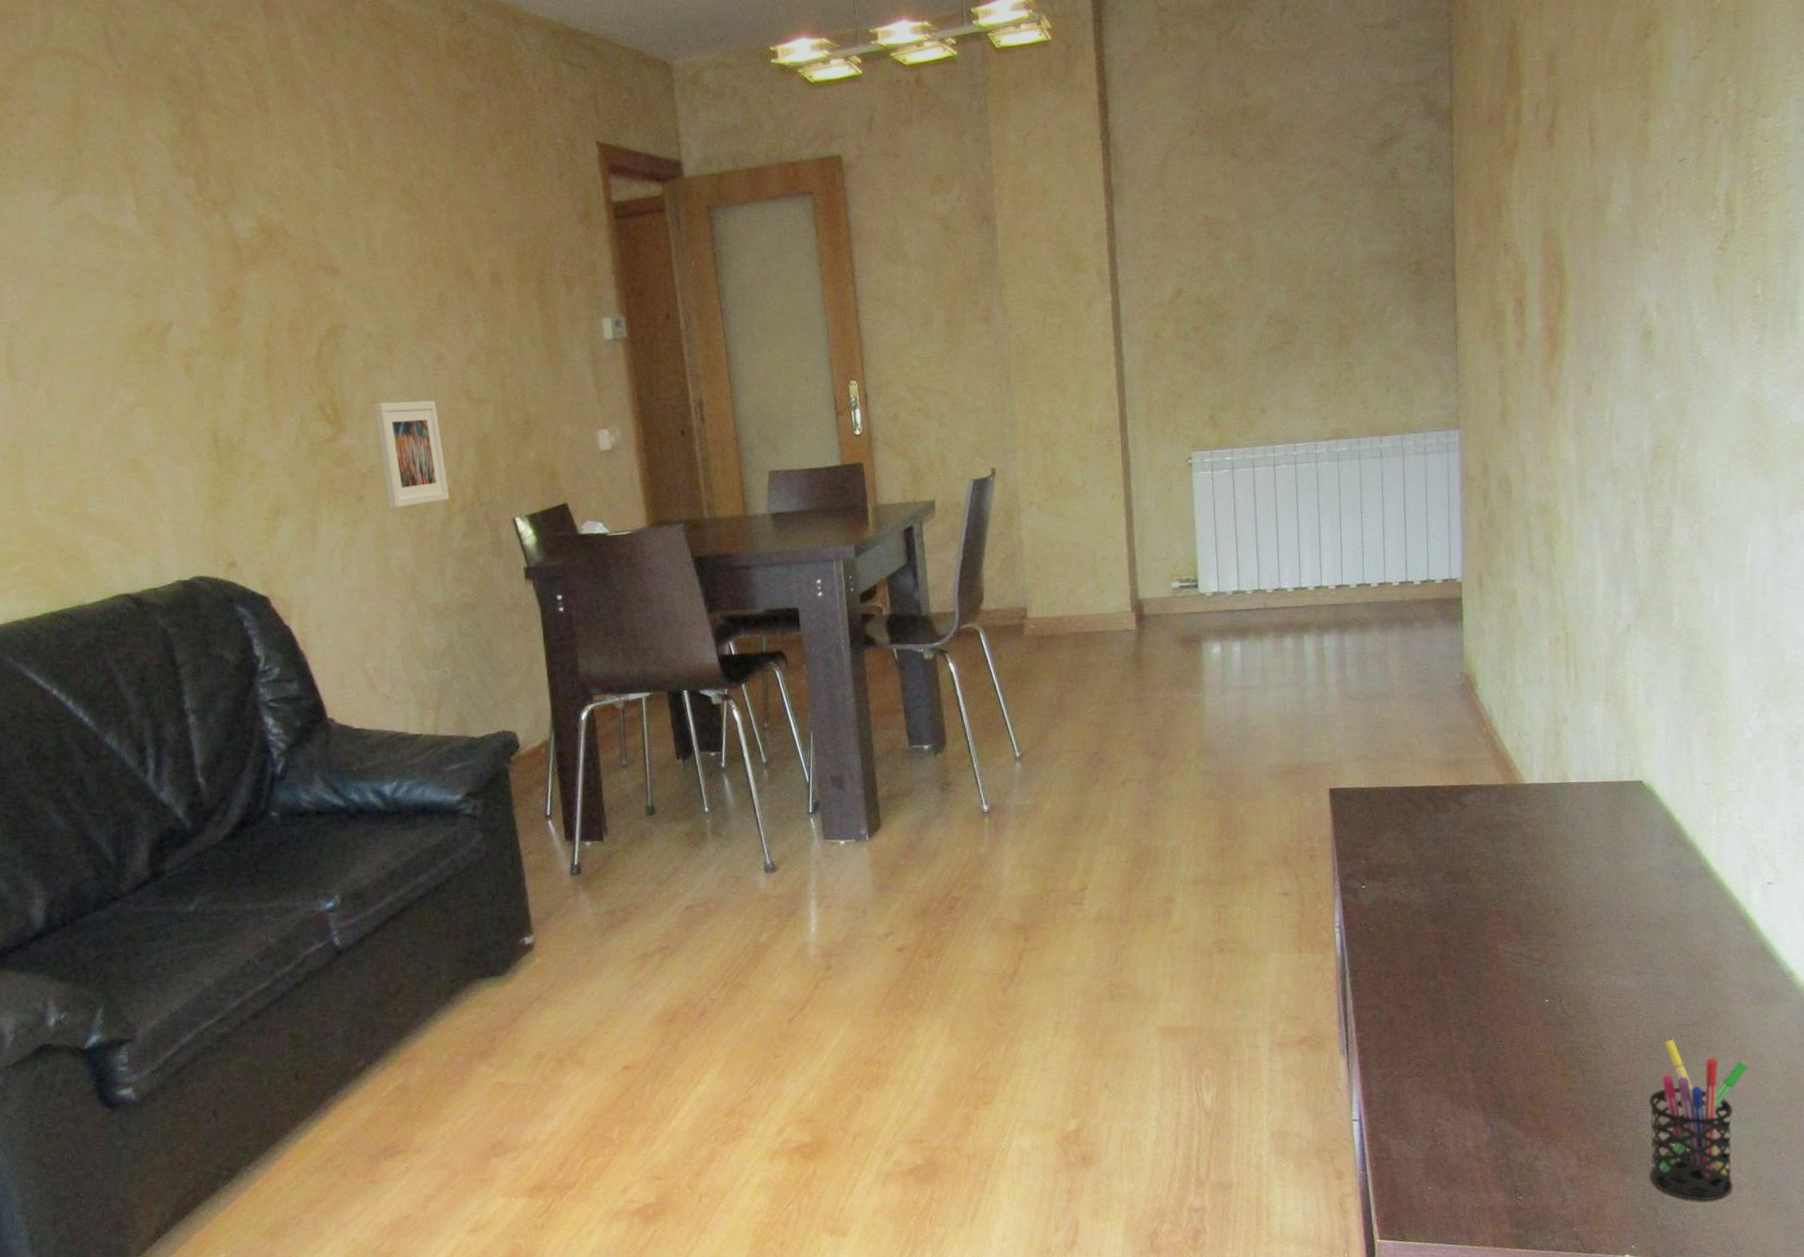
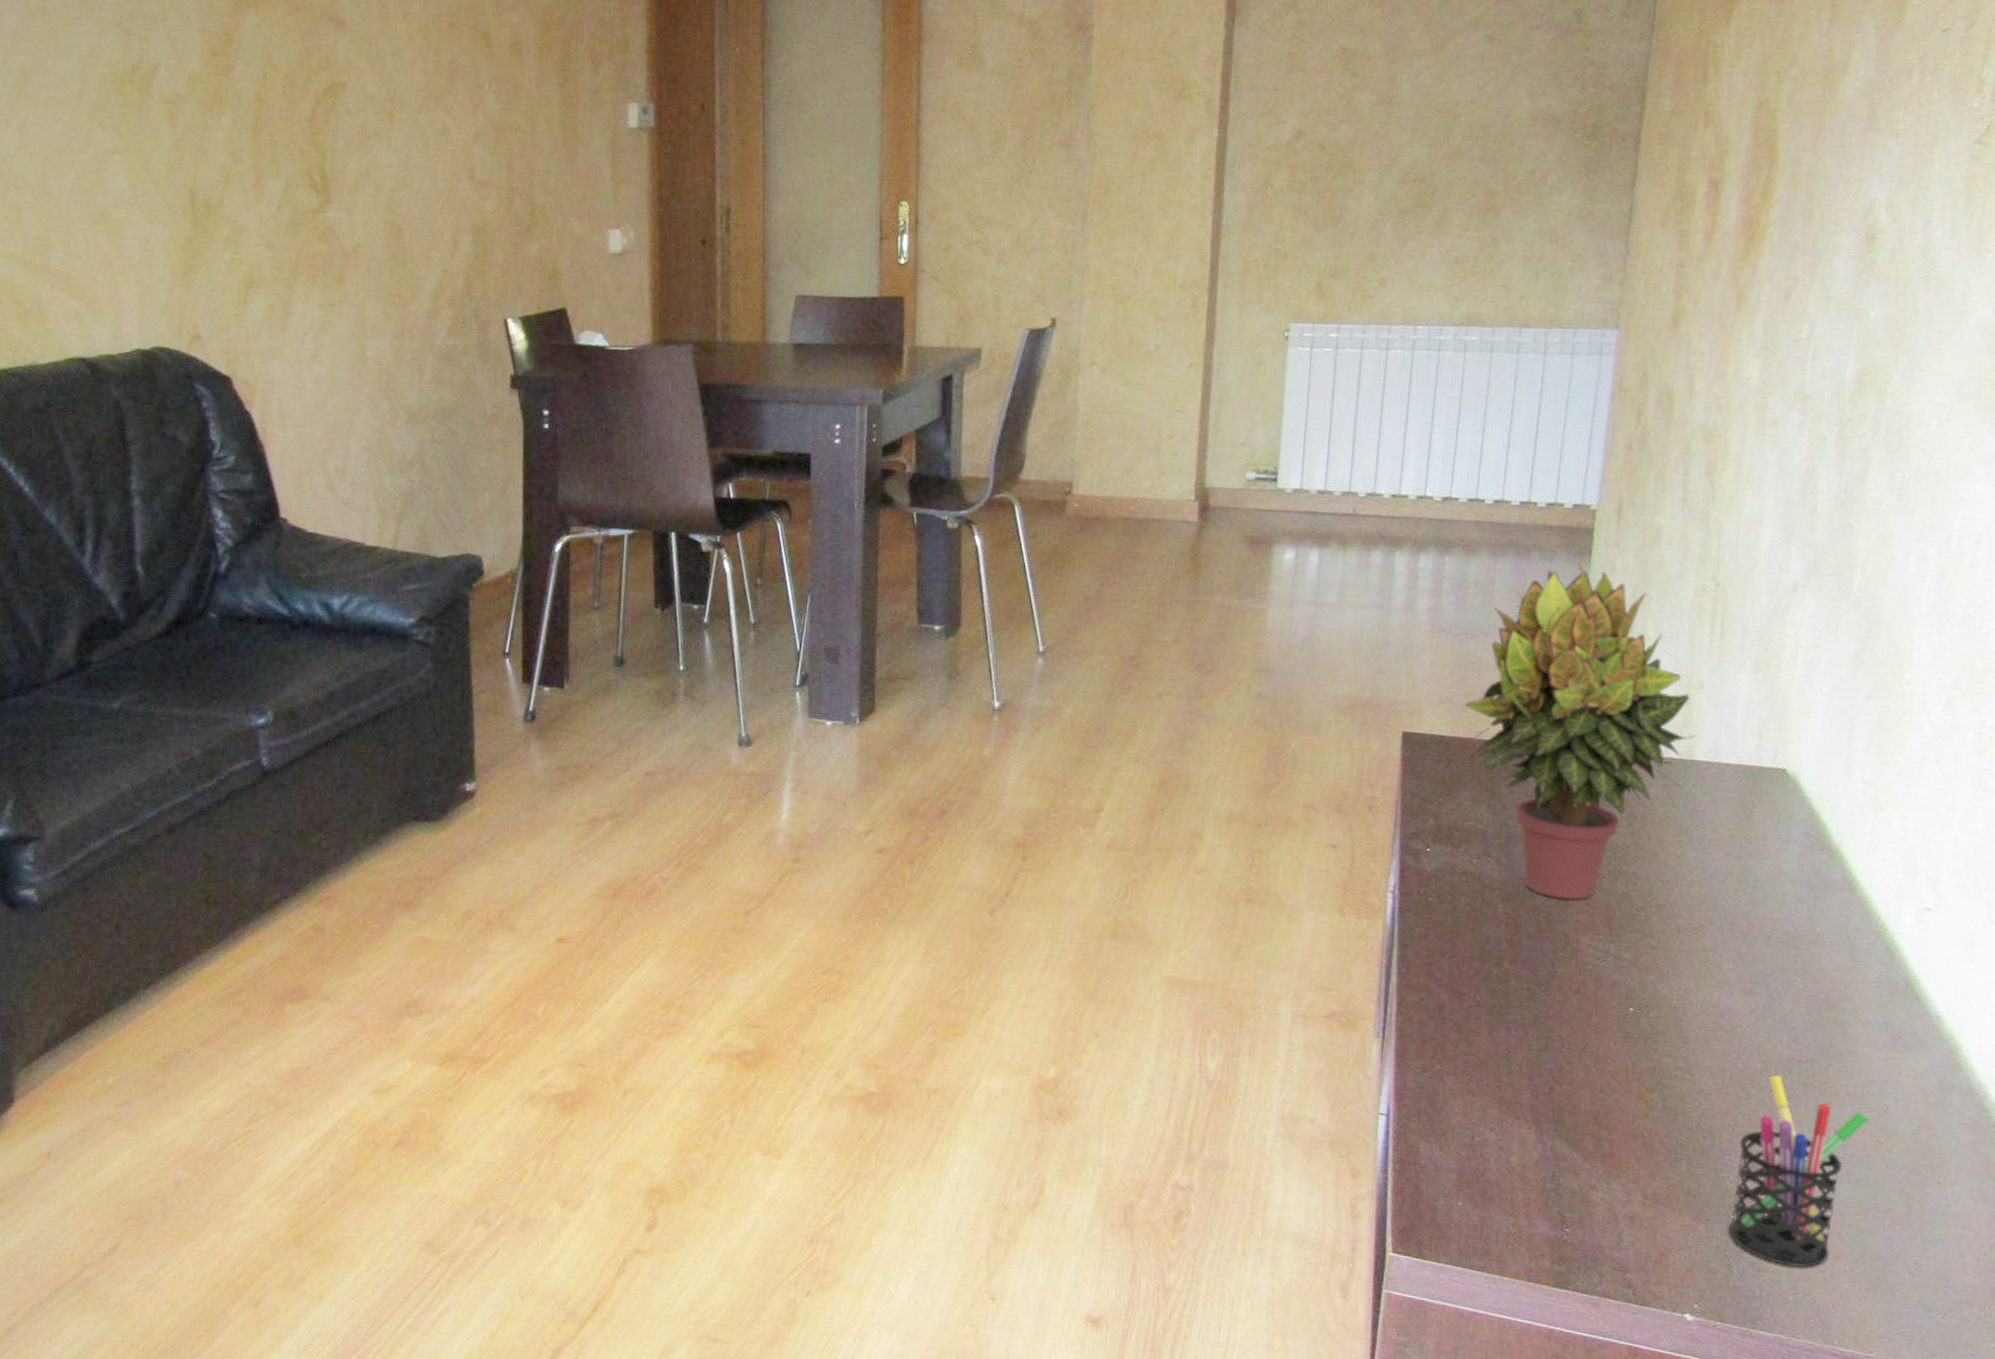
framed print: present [374,400,450,509] -> none [366,175,438,295]
potted plant: none [1377,629,1568,915] -> present [1464,564,1697,900]

